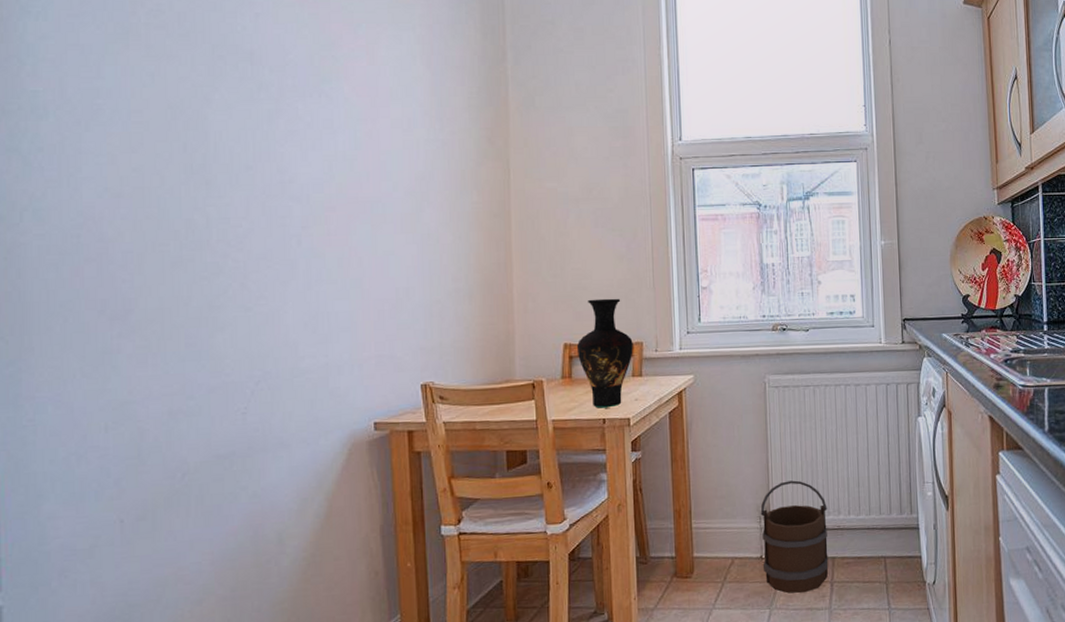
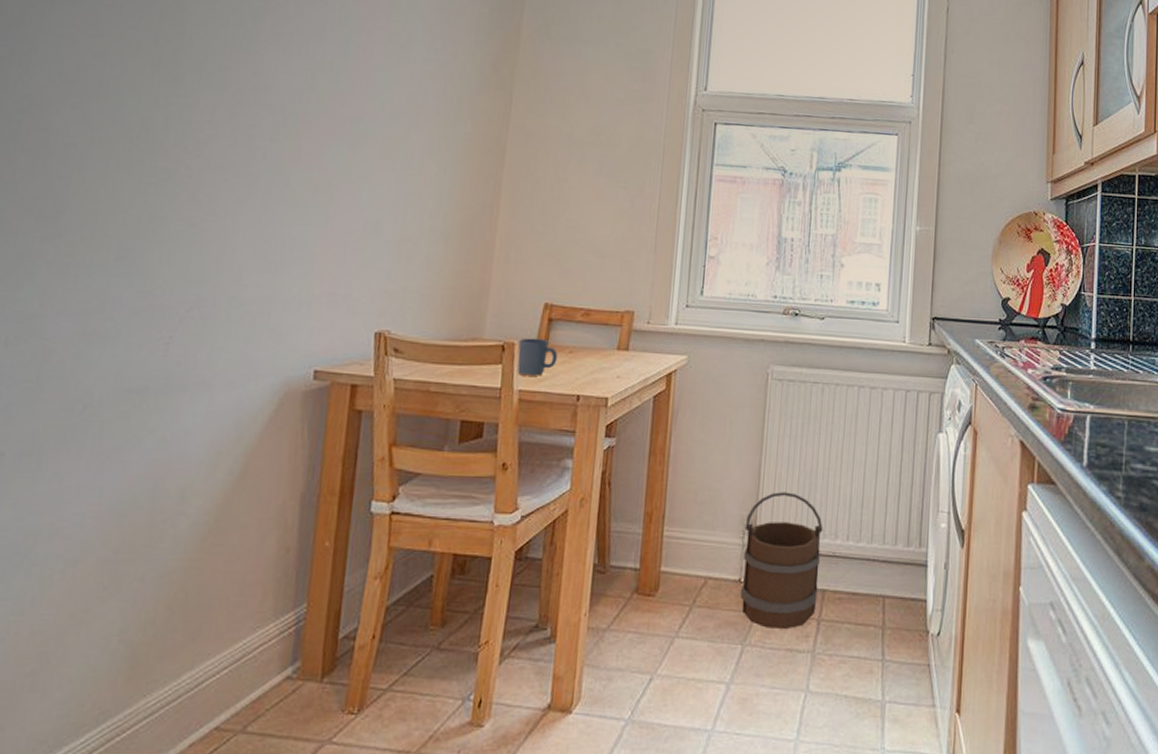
mug: none [546,374,582,408] -> present [517,338,558,376]
vase: present [576,298,633,409] -> none [558,256,624,383]

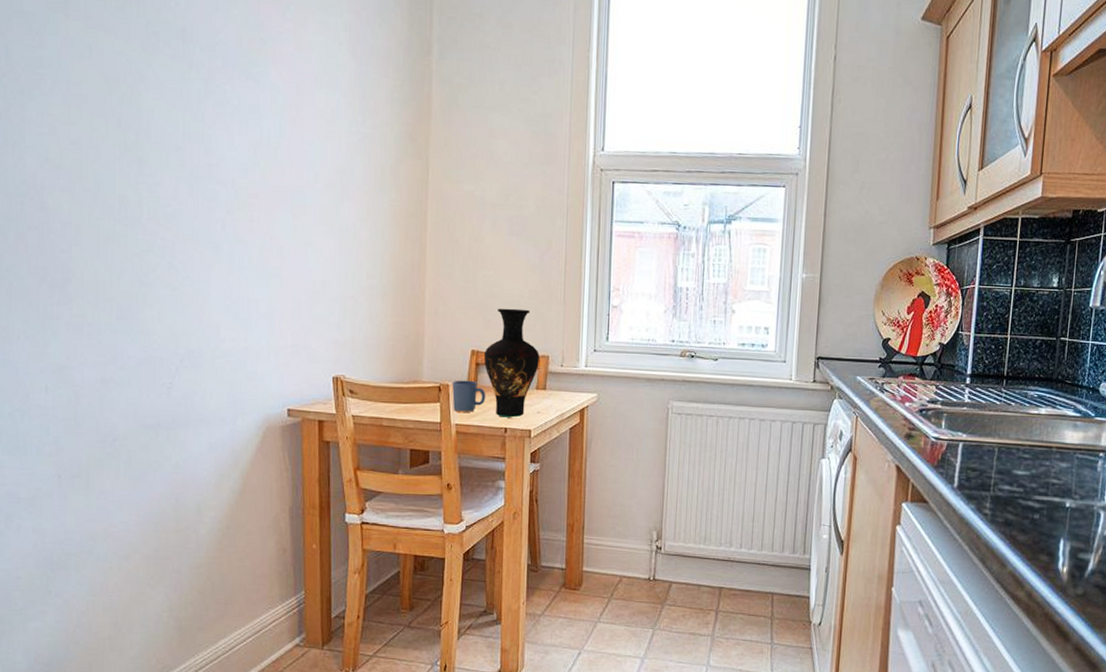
vase: none [558,256,624,383] -> present [483,308,539,418]
bucket: present [741,492,823,628] -> none [651,508,720,617]

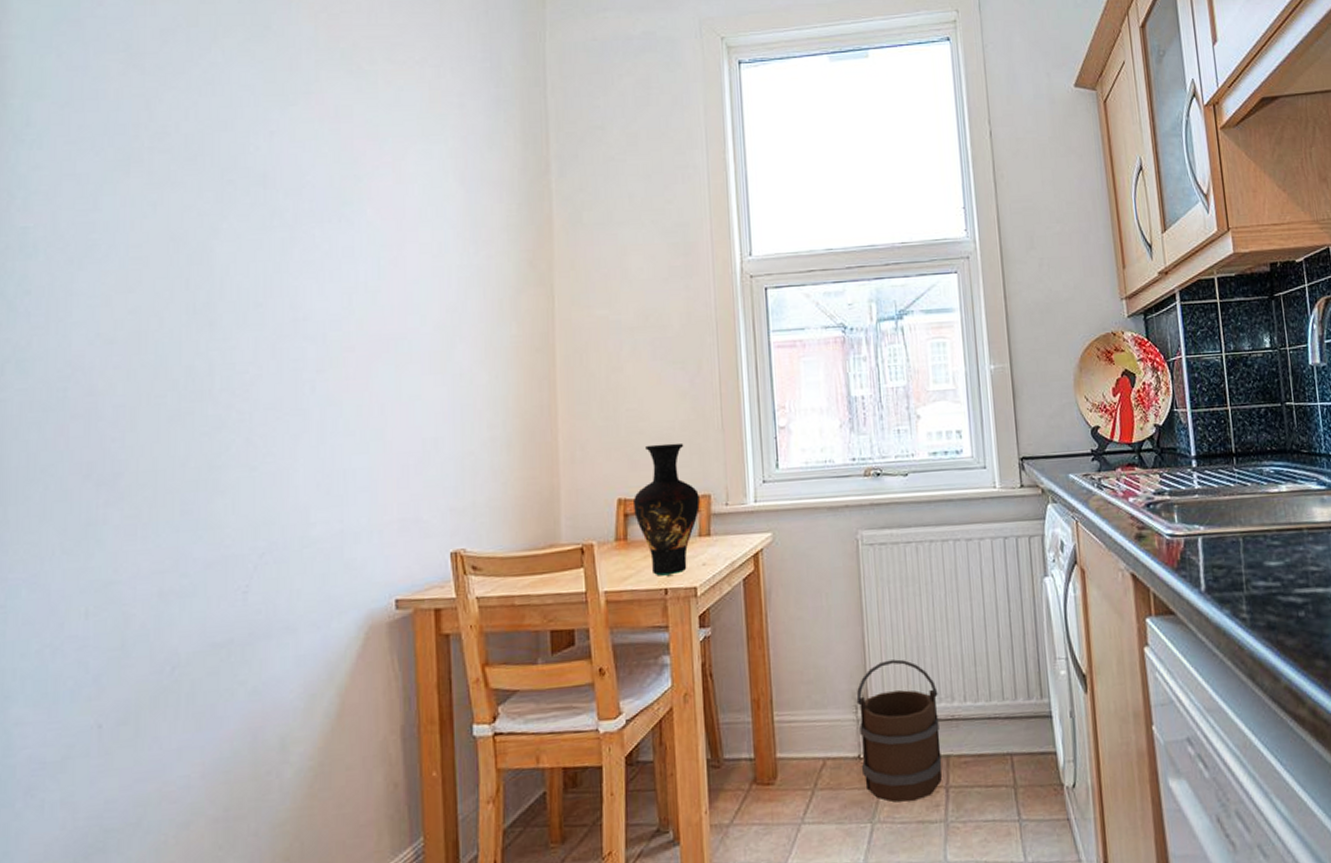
mug: present [452,380,486,412] -> none [597,535,639,576]
bucket: none [651,508,720,617] -> present [856,659,942,803]

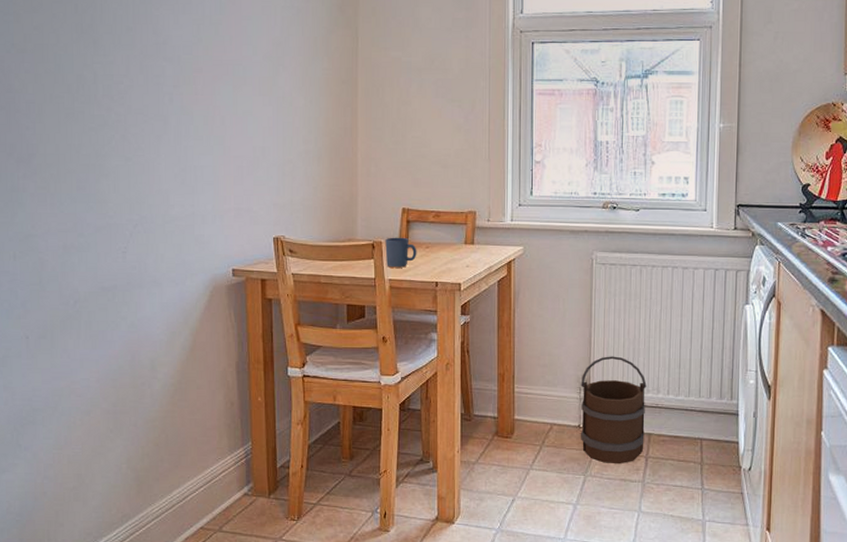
mug: none [597,535,639,576] -> present [385,237,417,268]
vase: present [632,443,700,576] -> none [414,167,467,272]

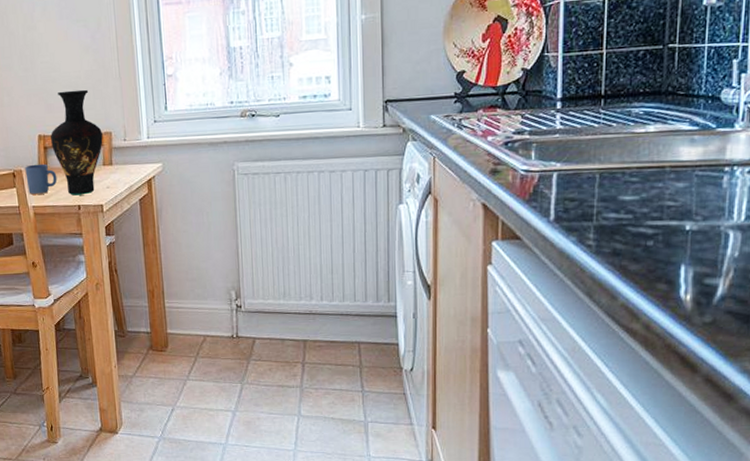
vase: none [414,167,467,272] -> present [50,89,103,196]
bucket: present [581,356,647,463] -> none [231,266,300,371]

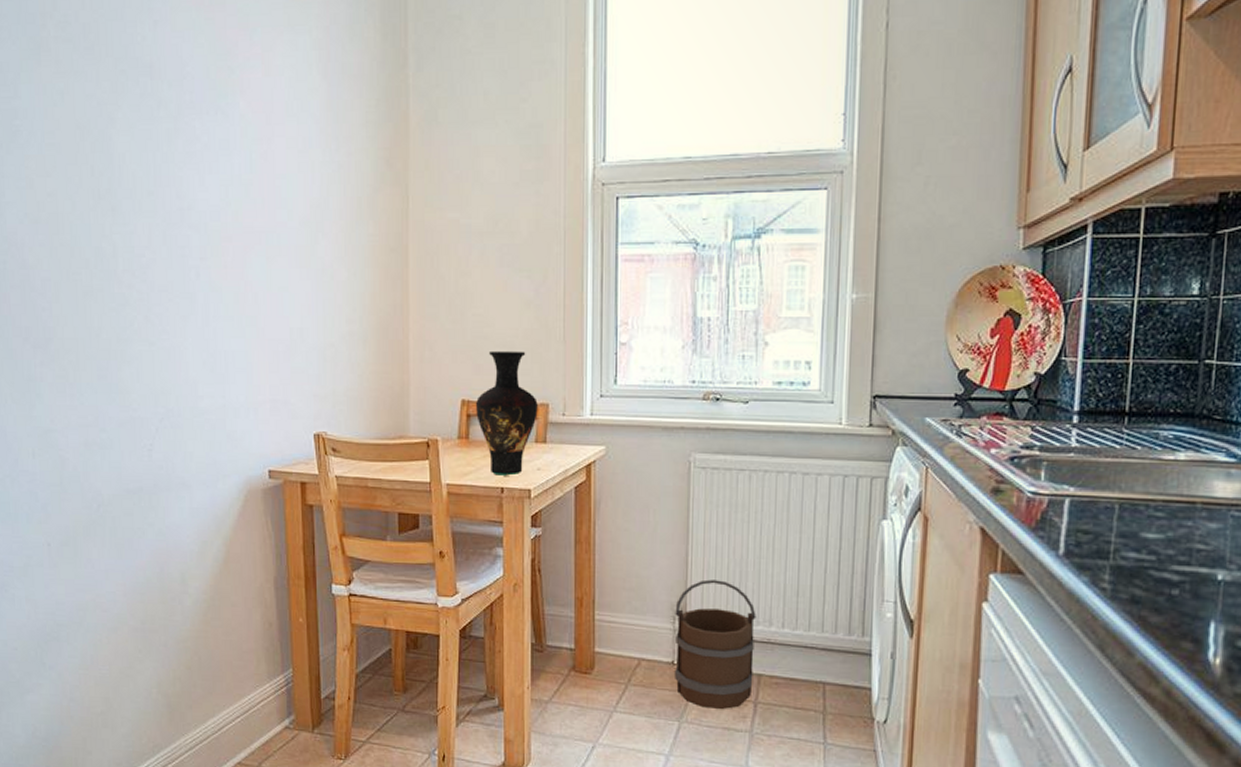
mug: present [25,163,58,195] -> none [442,434,479,470]
bucket: none [231,266,300,371] -> present [675,579,756,709]

